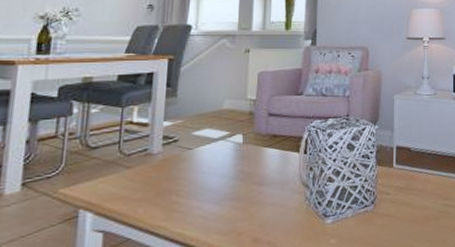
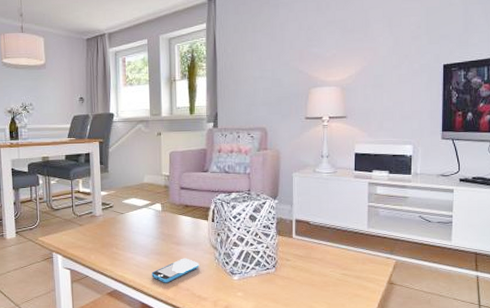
smartphone: none [222,201,286,237] -> present [151,258,200,283]

